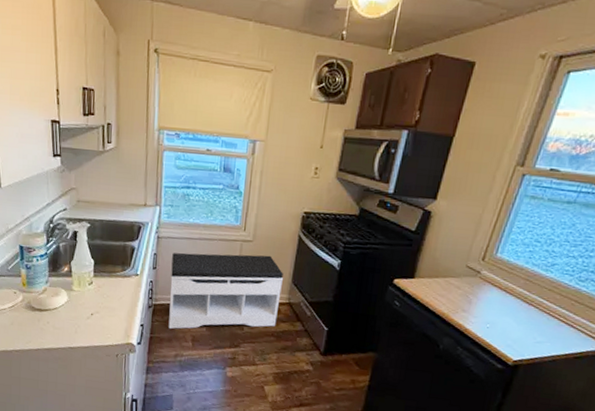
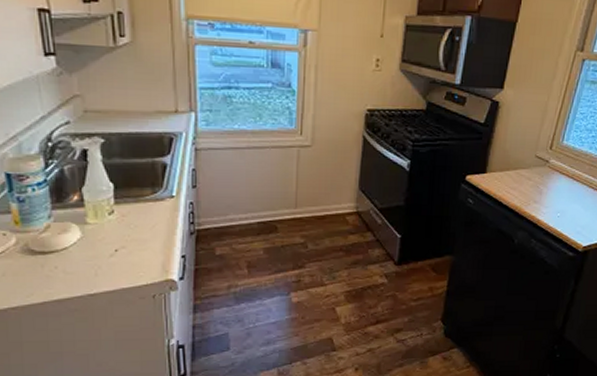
bench: present [168,252,284,329] -> none [214,161,350,256]

